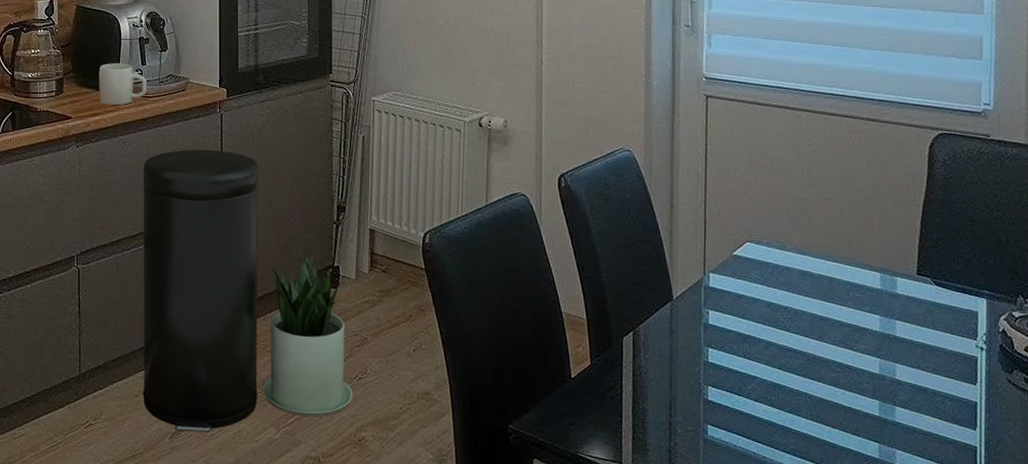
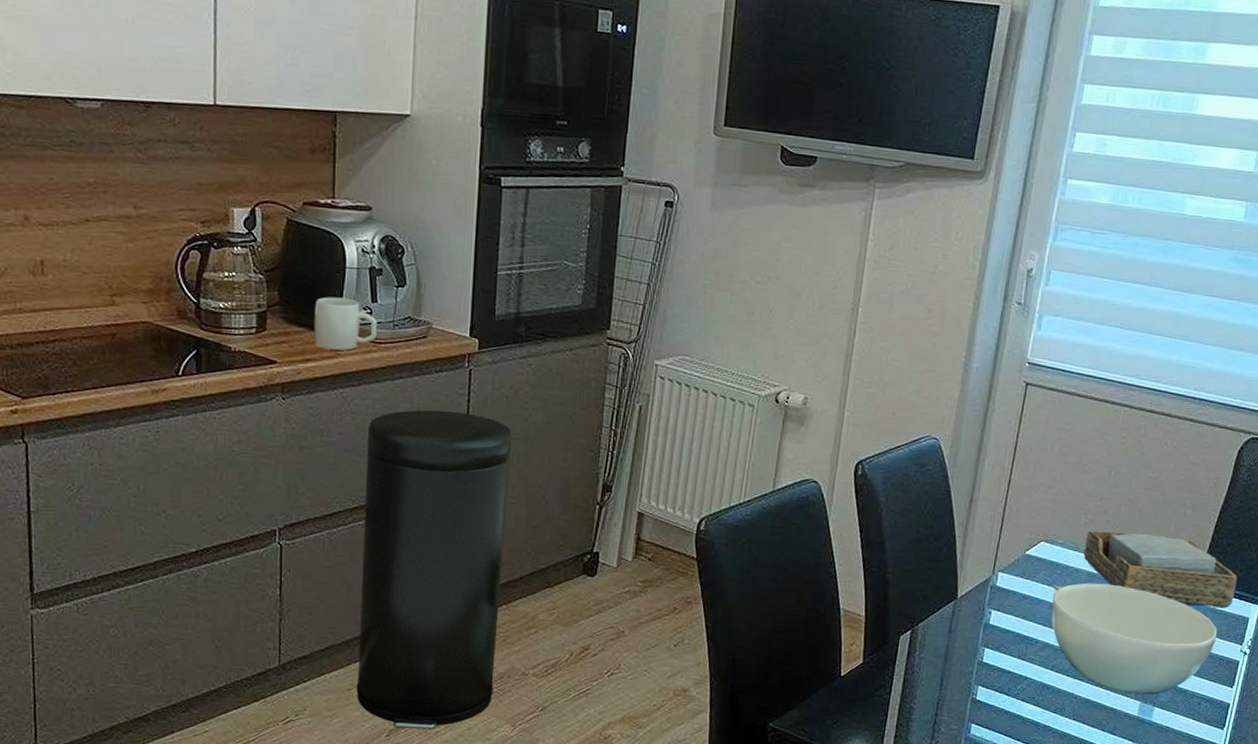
planter: present [262,257,353,417] -> none [499,540,603,714]
bowl: none [765,281,947,394] -> present [1051,582,1218,695]
napkin holder: none [790,228,958,303] -> present [1083,529,1237,608]

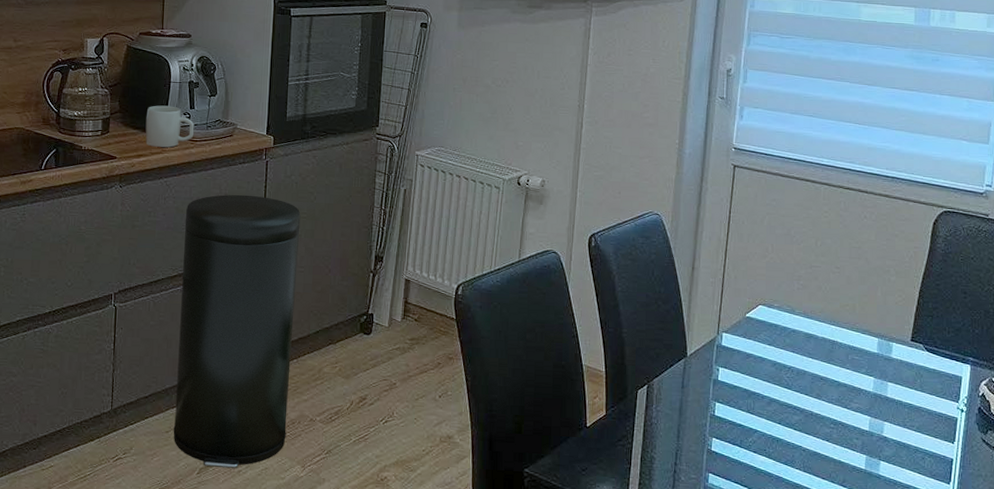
bowl: present [1051,582,1218,695] -> none [773,343,933,449]
napkin holder: present [1083,529,1237,608] -> none [799,294,946,368]

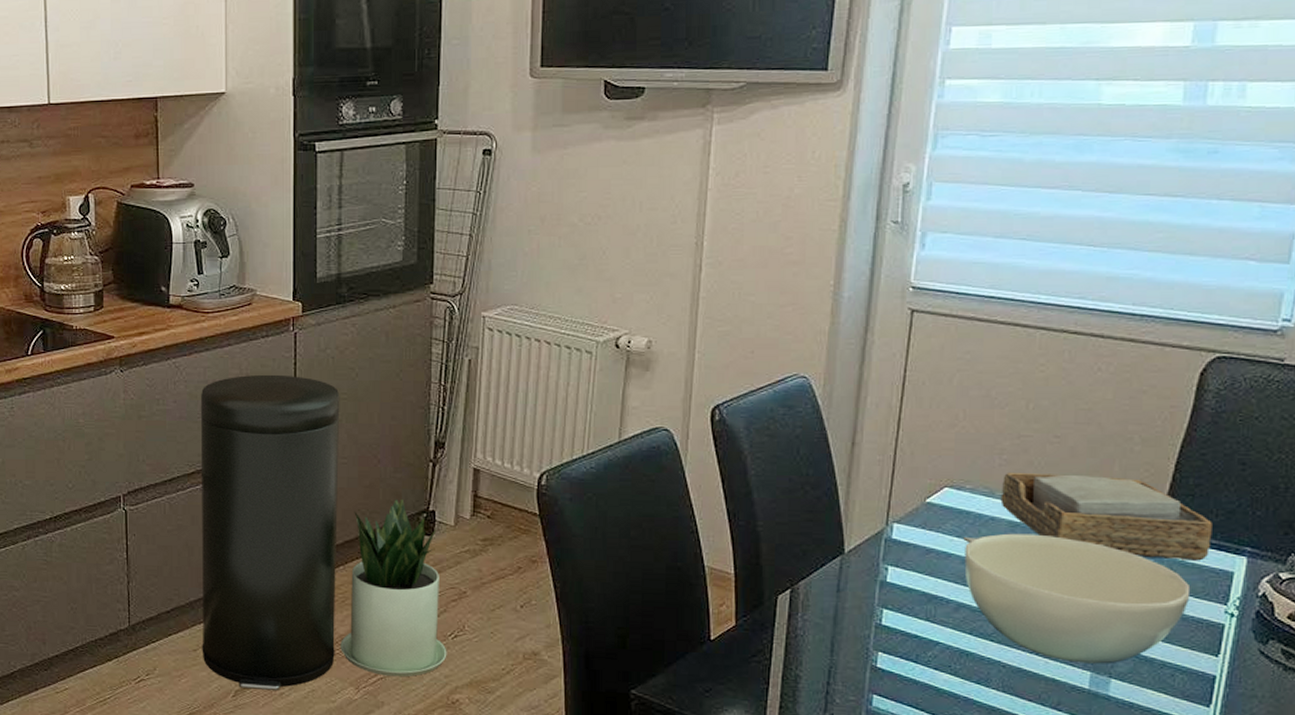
mug: present [145,105,195,148] -> none [146,272,205,322]
planter: none [291,303,379,457] -> present [340,500,447,677]
bowl: none [773,343,933,449] -> present [963,533,1191,664]
napkin holder: none [799,294,946,368] -> present [1000,471,1212,561]

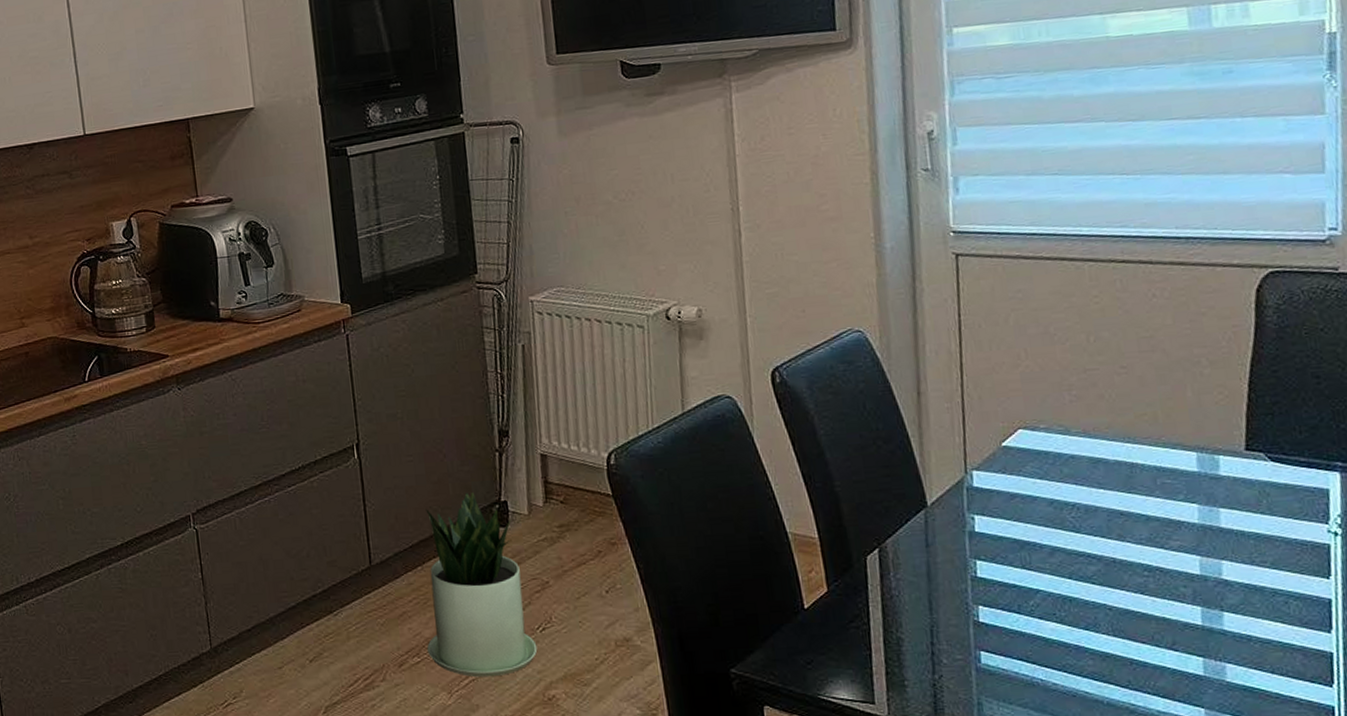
pedal bin: present [200,374,340,691] -> none [259,377,423,704]
bowl: present [963,533,1191,664] -> none [1046,468,1289,599]
napkin holder: present [1000,471,1212,561] -> none [1075,403,1301,482]

